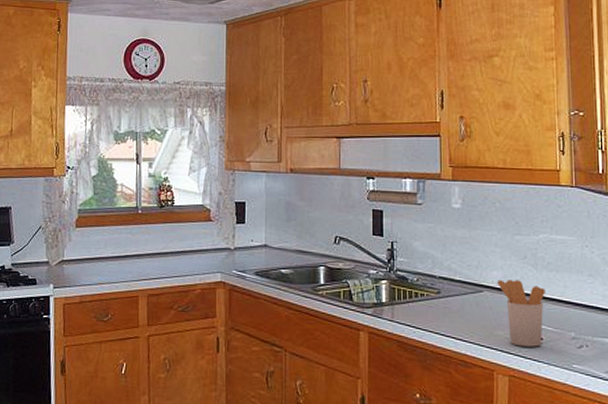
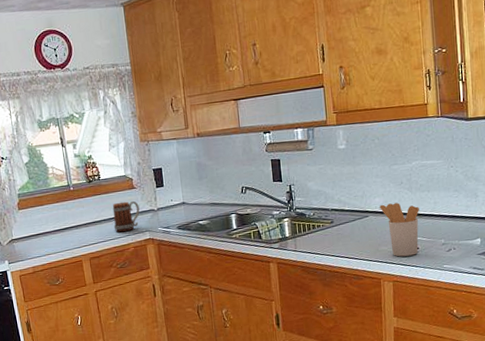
mug: none [181,234,214,270] -> present [112,200,140,233]

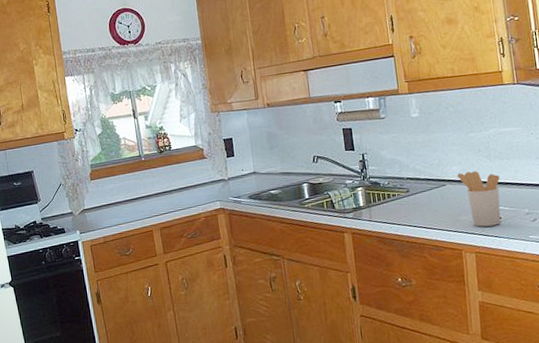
mug: present [112,200,140,233] -> none [183,170,211,202]

